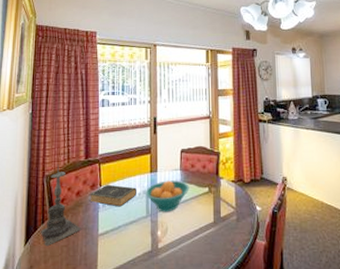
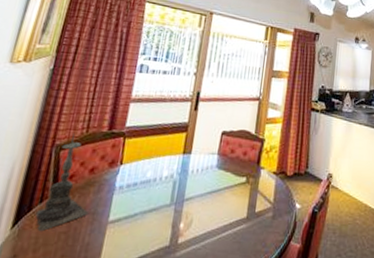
book: present [90,184,136,207] -> none [106,162,164,191]
fruit bowl: present [145,180,189,212] -> none [172,165,225,202]

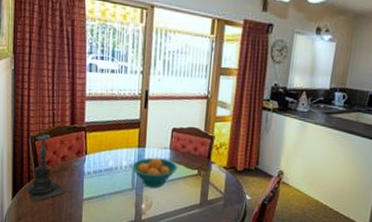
fruit bowl: none [172,165,225,202] -> present [131,157,178,188]

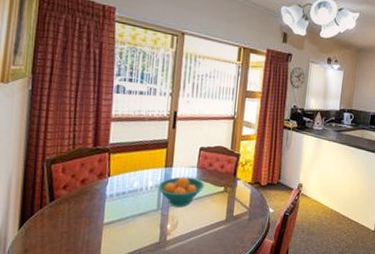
candle holder: present [27,127,67,203] -> none [38,149,86,232]

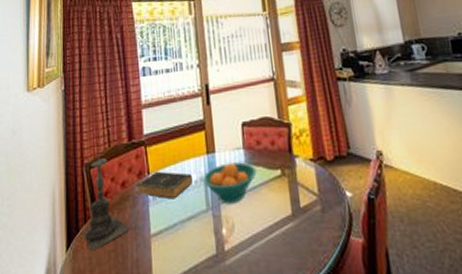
candle holder: none [38,149,86,232] -> present [83,150,131,252]
book: none [96,174,149,199] -> present [136,171,192,200]

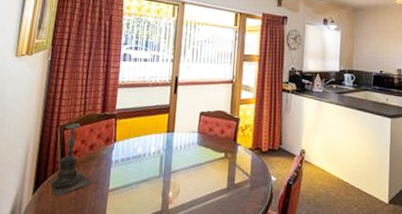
book: present [136,171,192,200] -> none [103,140,151,164]
fruit bowl: present [202,162,257,204] -> none [159,142,206,174]

